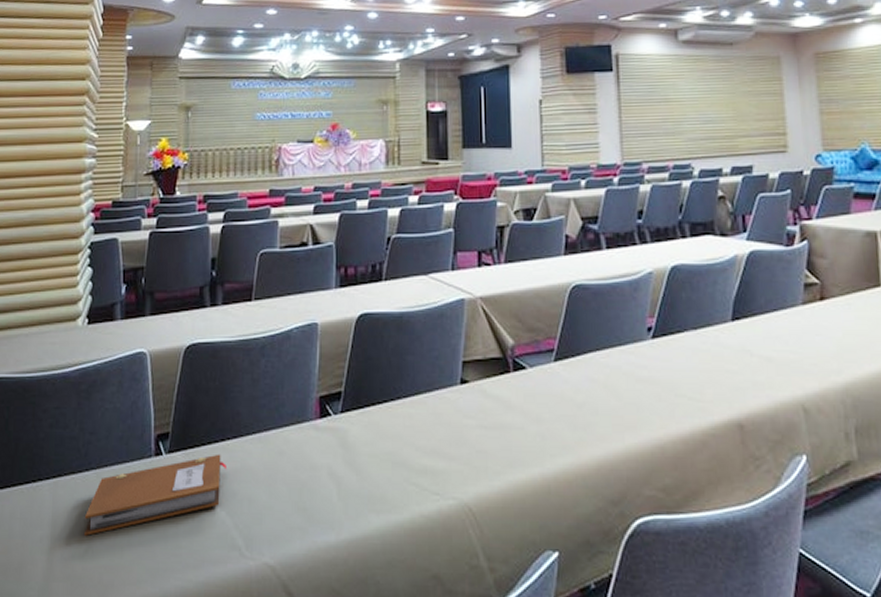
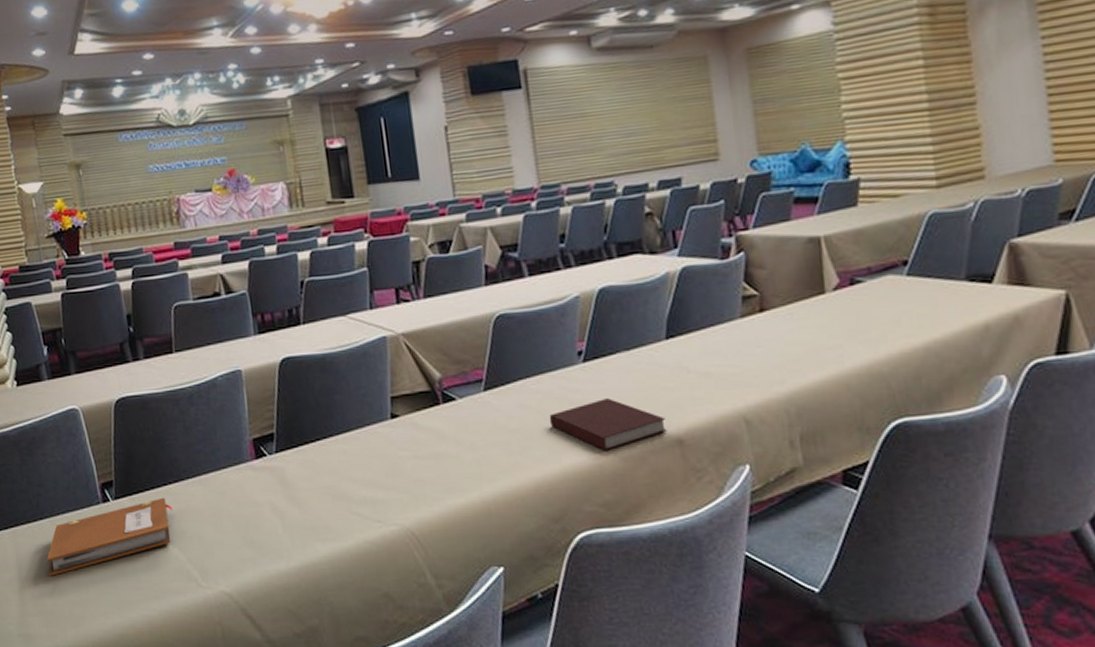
notebook: none [615,377,729,431] -> present [549,398,667,450]

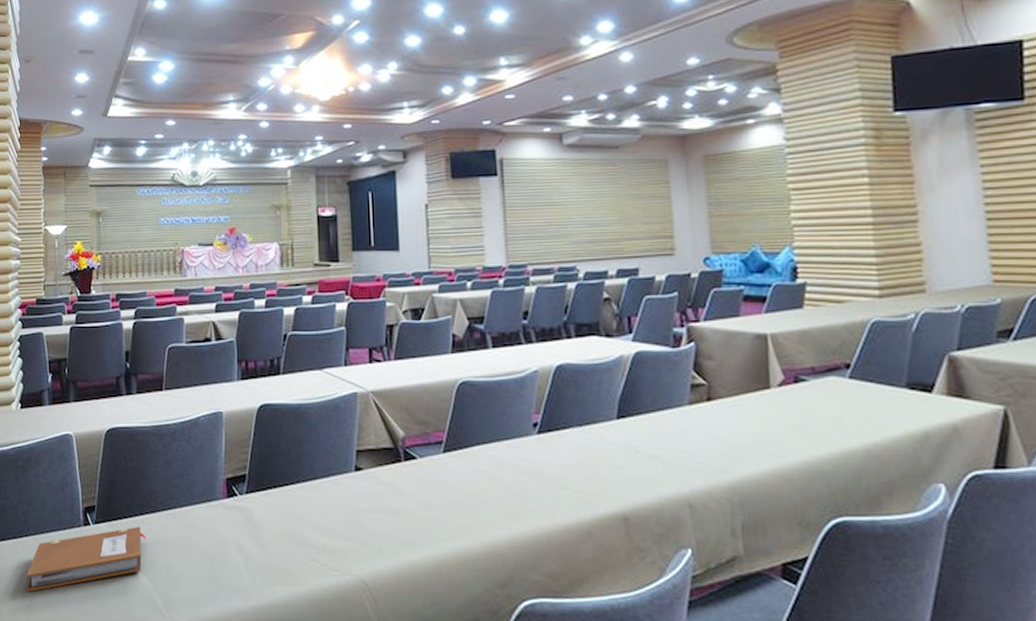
notebook: present [549,398,667,450] -> none [502,471,614,521]

